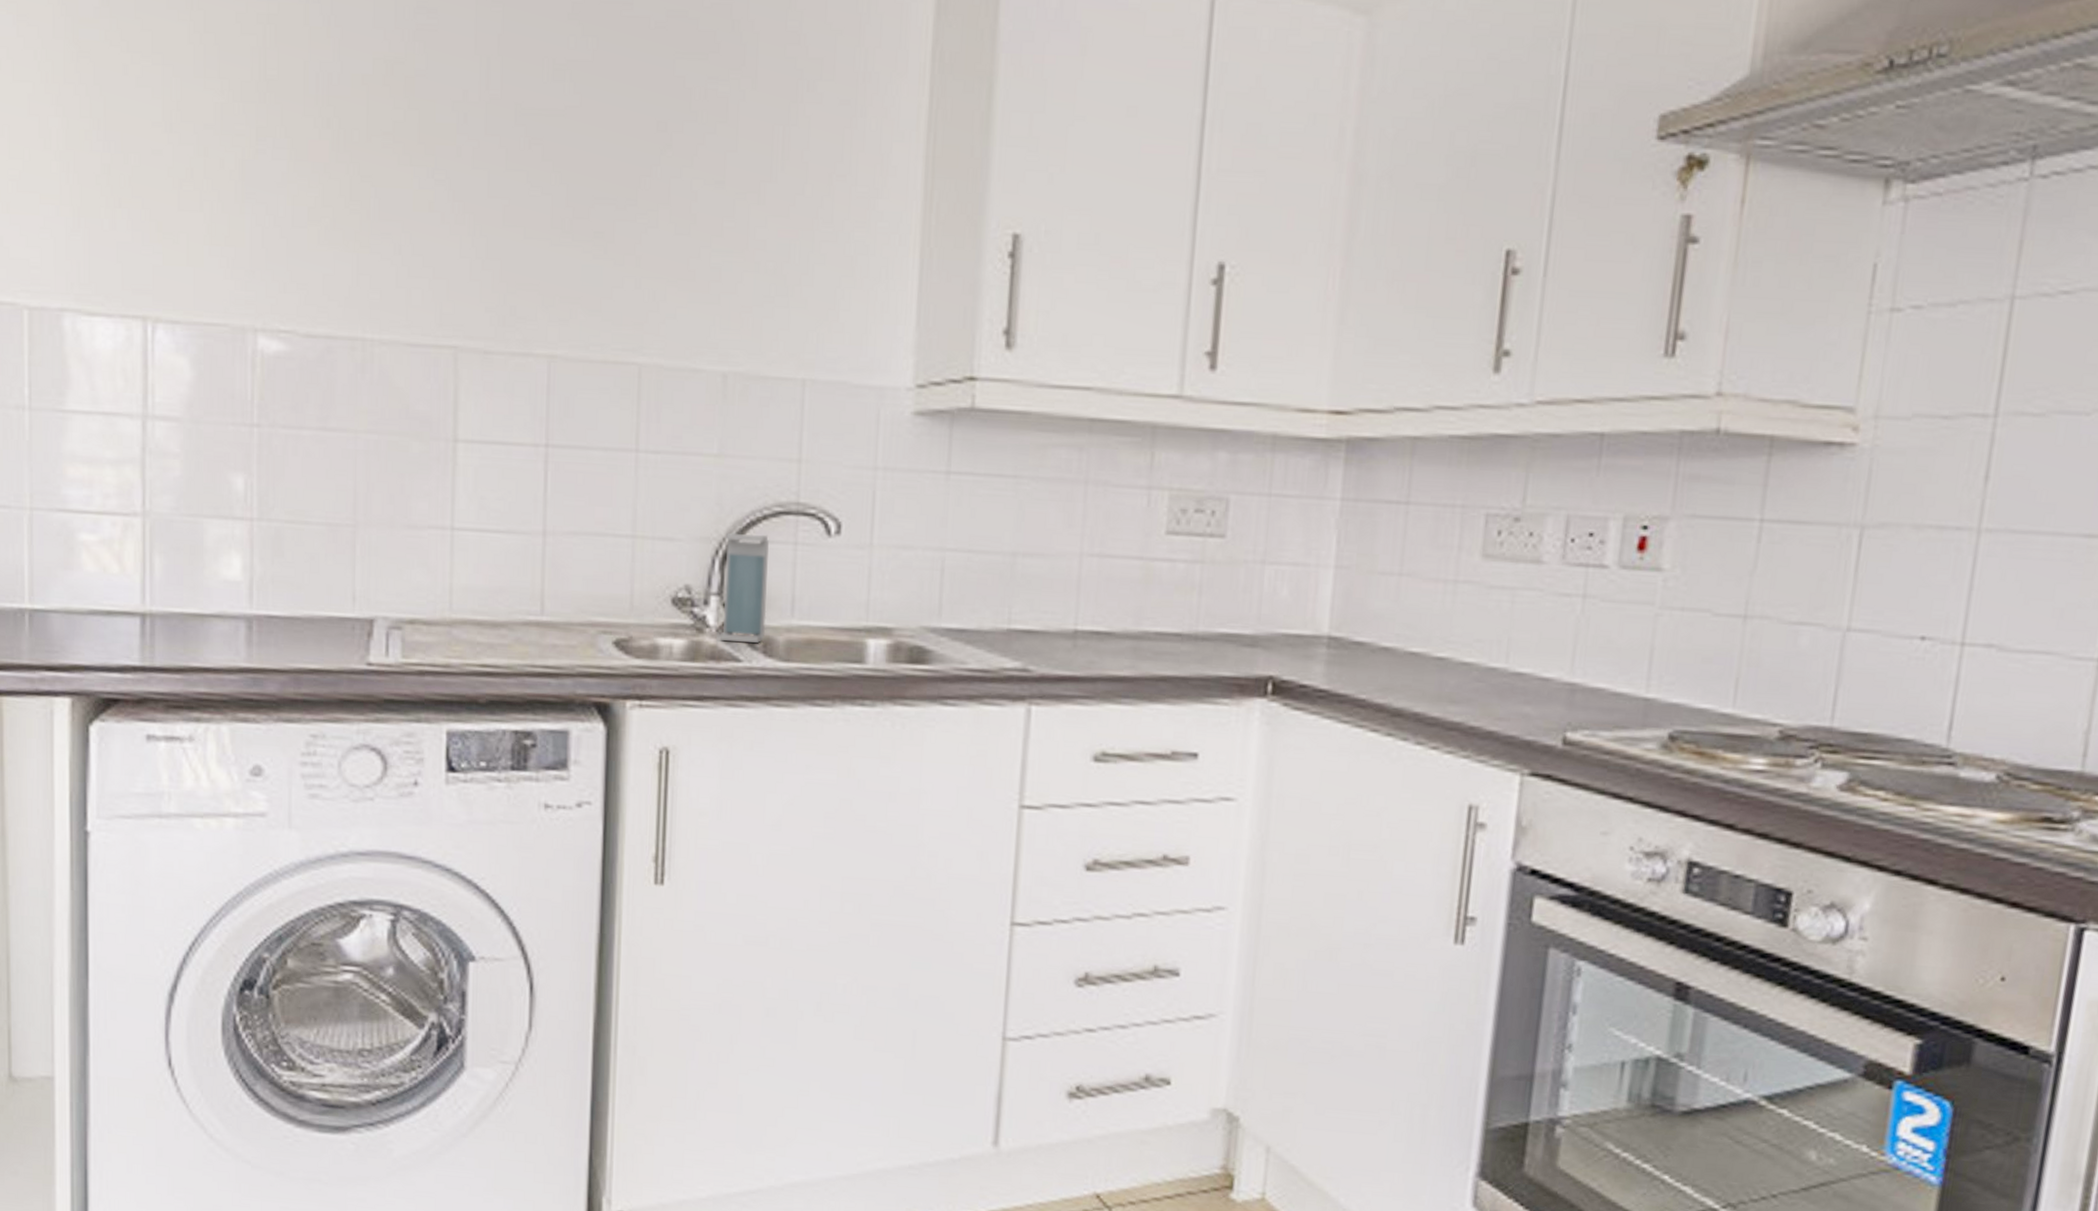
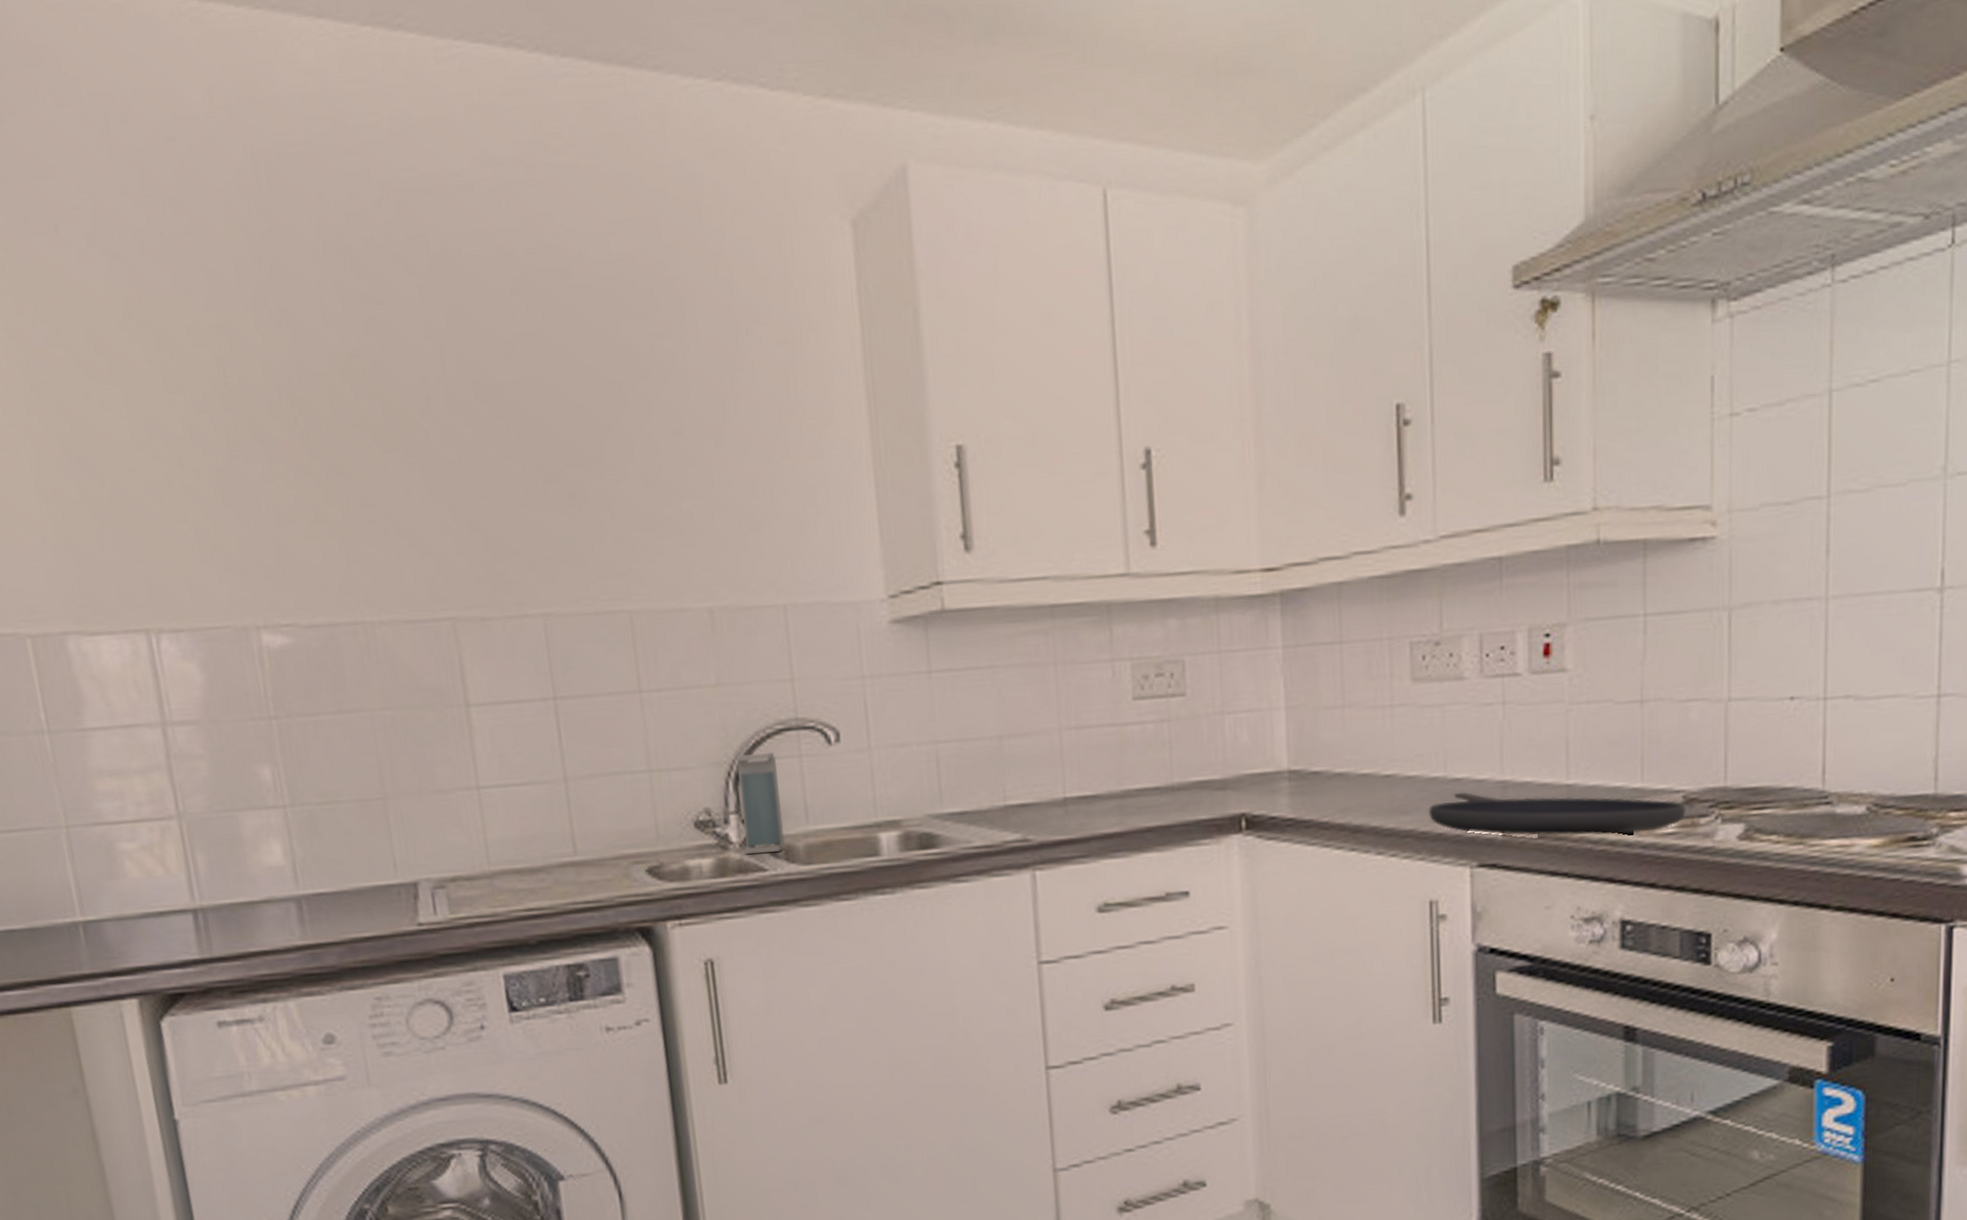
frying pan: none [1481,688,1782,765] -> present [1429,792,1687,836]

